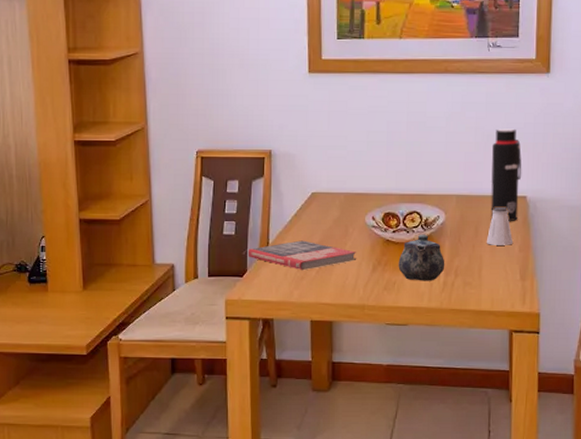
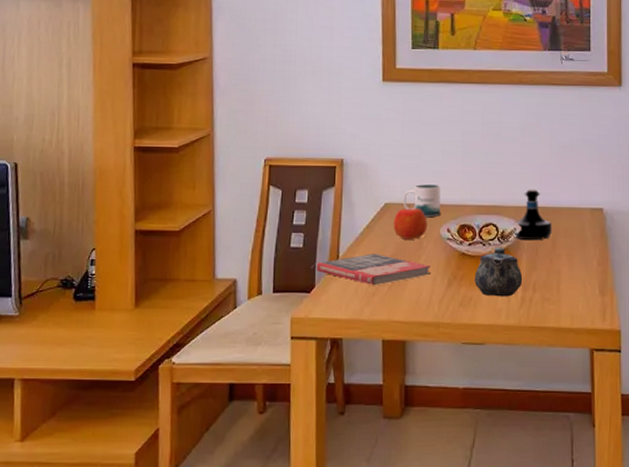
apple: none [320,194,353,227] -> present [393,205,428,240]
mug: none [329,174,366,206] -> present [403,184,441,218]
tequila bottle: none [437,178,475,227] -> present [513,189,552,240]
saltshaker: present [486,207,514,245] -> none [564,220,592,259]
water bottle: present [490,128,522,221] -> none [567,140,598,234]

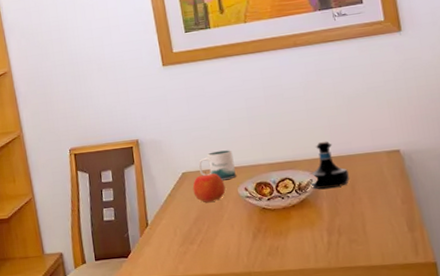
book: present [316,253,430,286] -> none [129,217,235,246]
teapot: present [474,247,523,297] -> none [277,198,327,244]

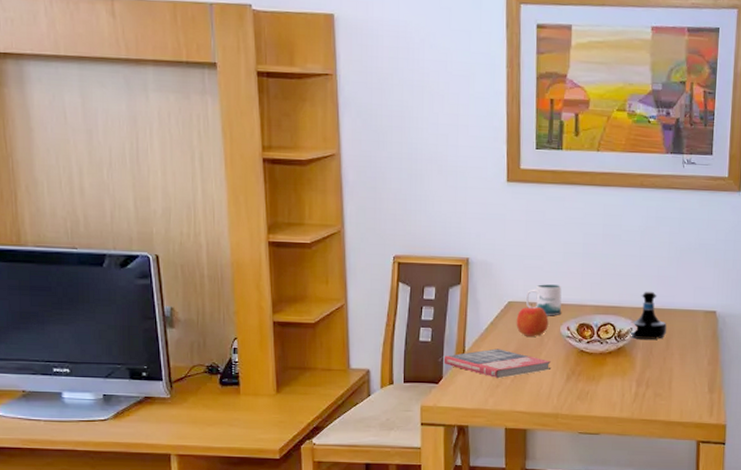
book: none [129,217,235,246] -> present [443,348,551,379]

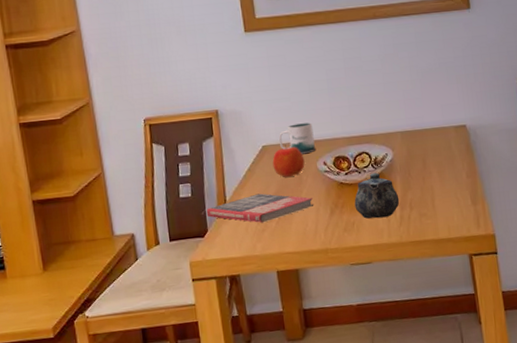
teapot: none [591,345,637,392] -> present [354,172,400,219]
tequila bottle: present [630,291,667,339] -> none [384,115,421,163]

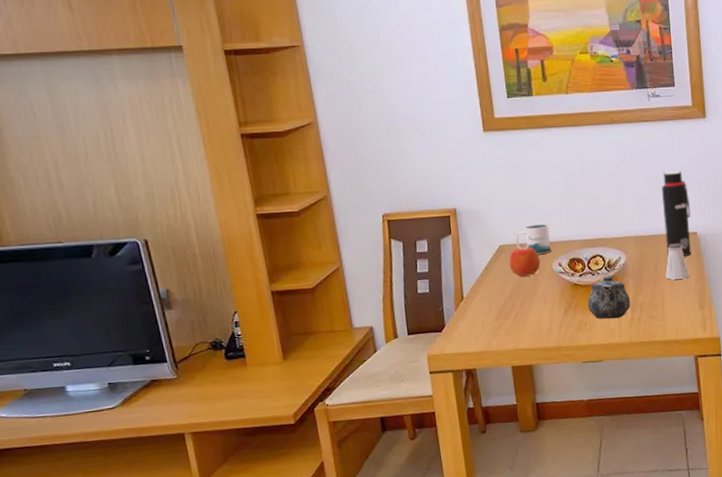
book: present [206,193,313,223] -> none [443,291,548,321]
water bottle: none [427,63,461,151] -> present [662,171,692,256]
saltshaker: none [434,138,460,175] -> present [665,244,690,280]

